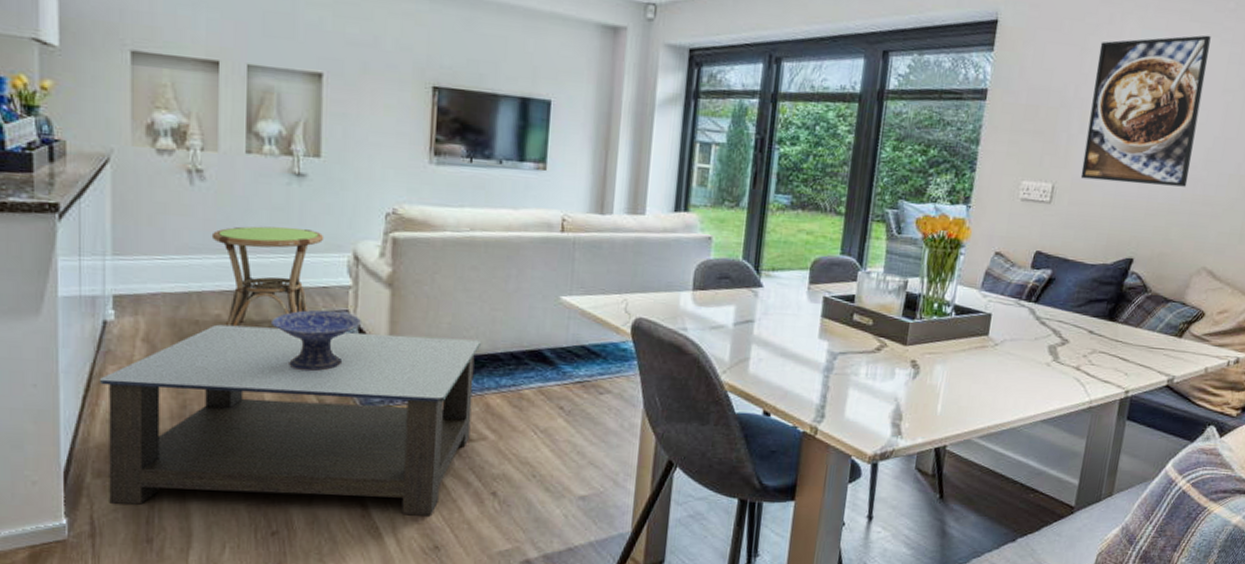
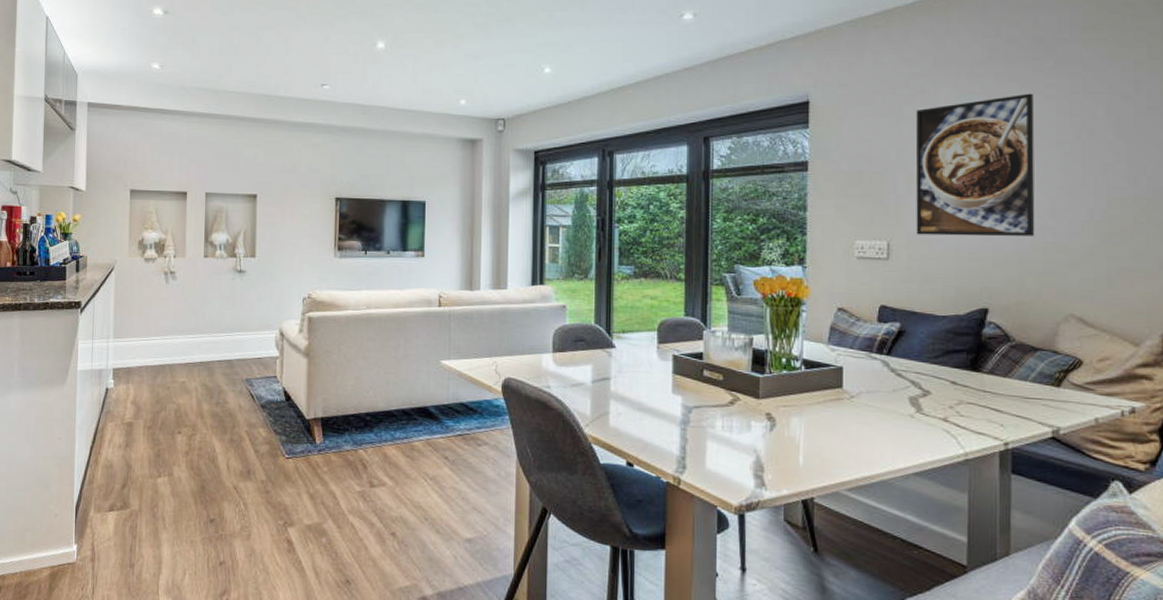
coffee table: present [99,324,481,515] -> none [101,389,378,552]
side table: present [211,226,325,327] -> none [179,312,259,391]
decorative bowl: present [270,310,363,372] -> none [220,376,287,427]

